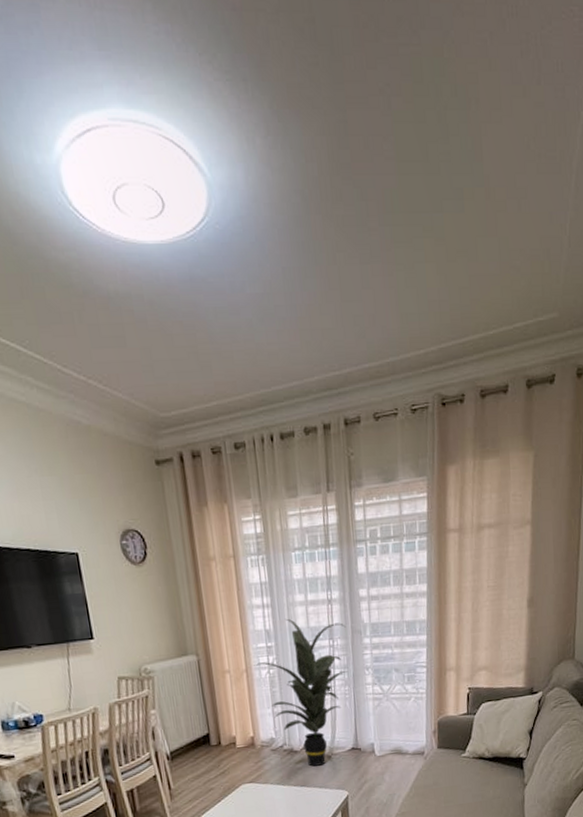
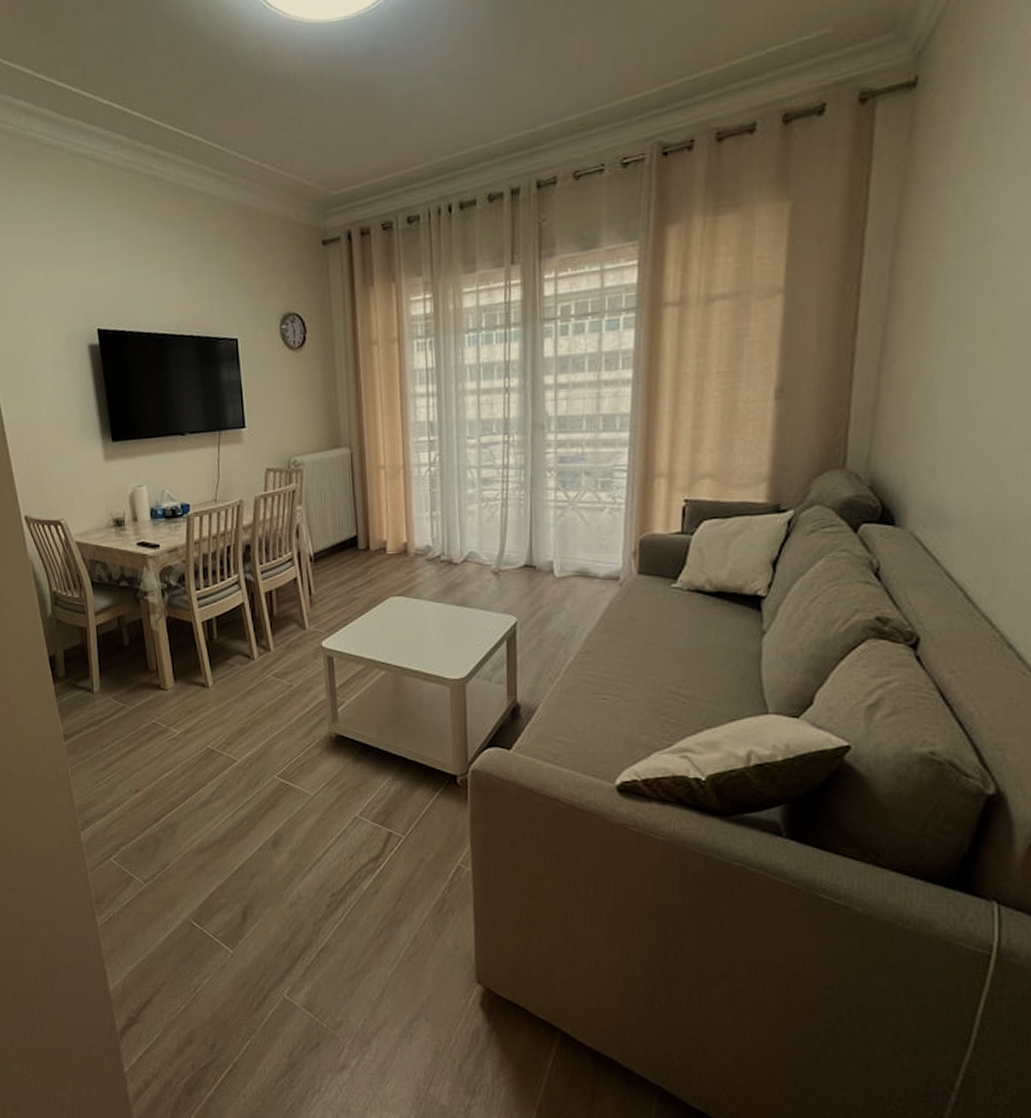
indoor plant: present [254,618,349,767] -> none [412,409,526,583]

